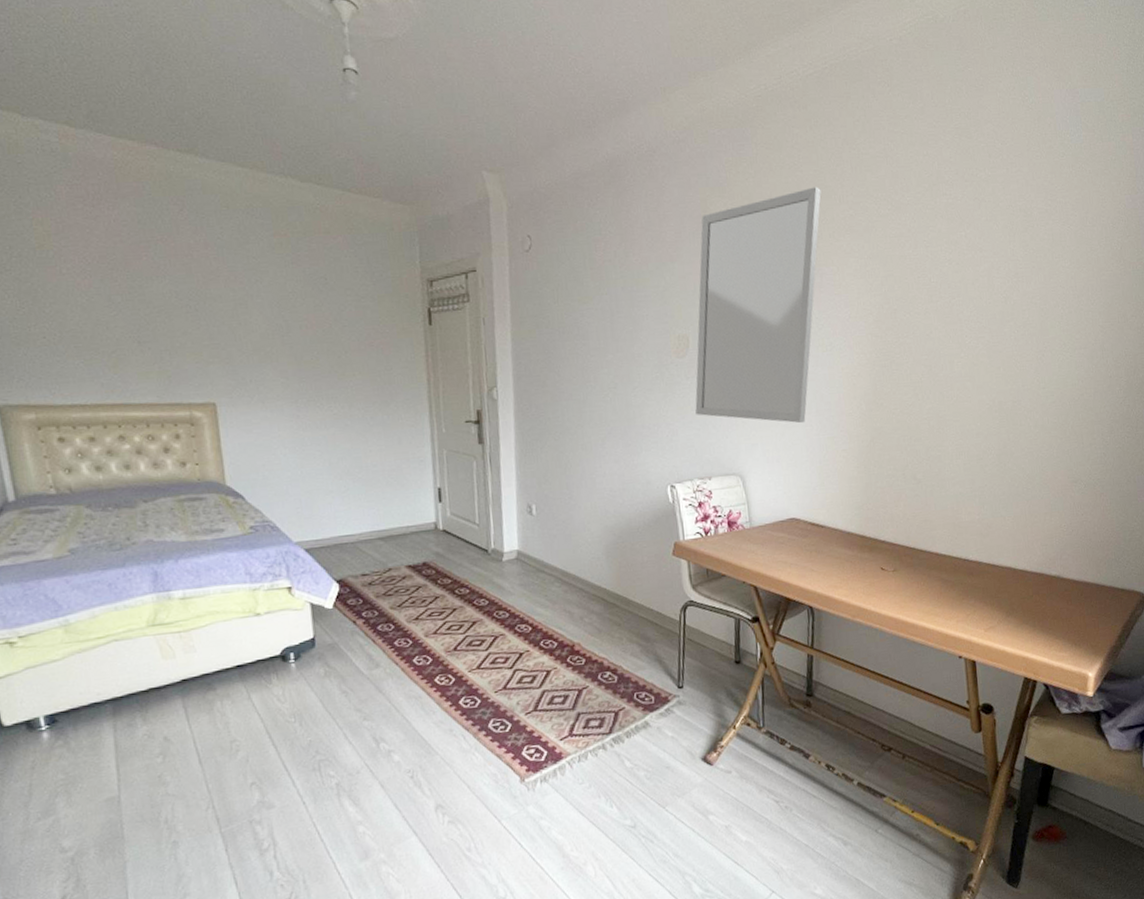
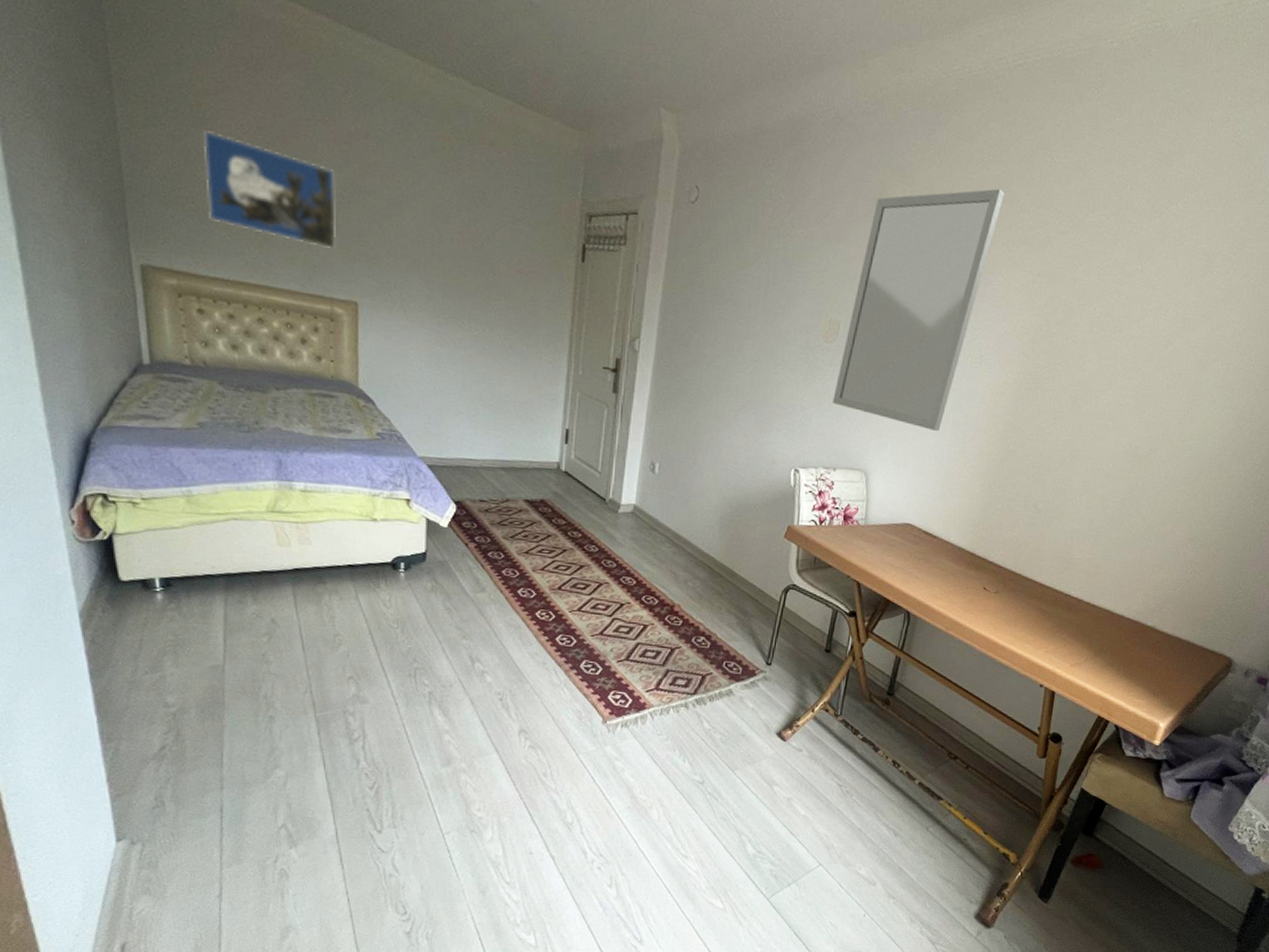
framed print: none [48,269,189,357] -> present [203,131,337,249]

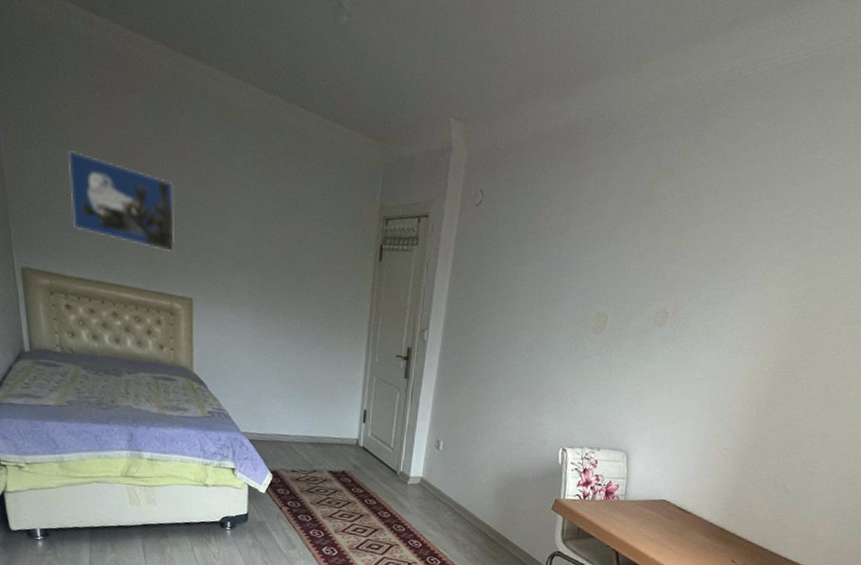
home mirror: present [833,188,1005,432] -> none [599,186,768,417]

